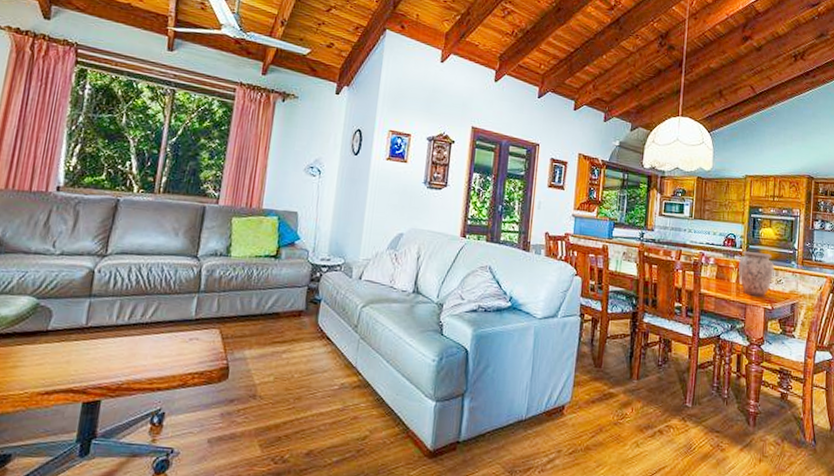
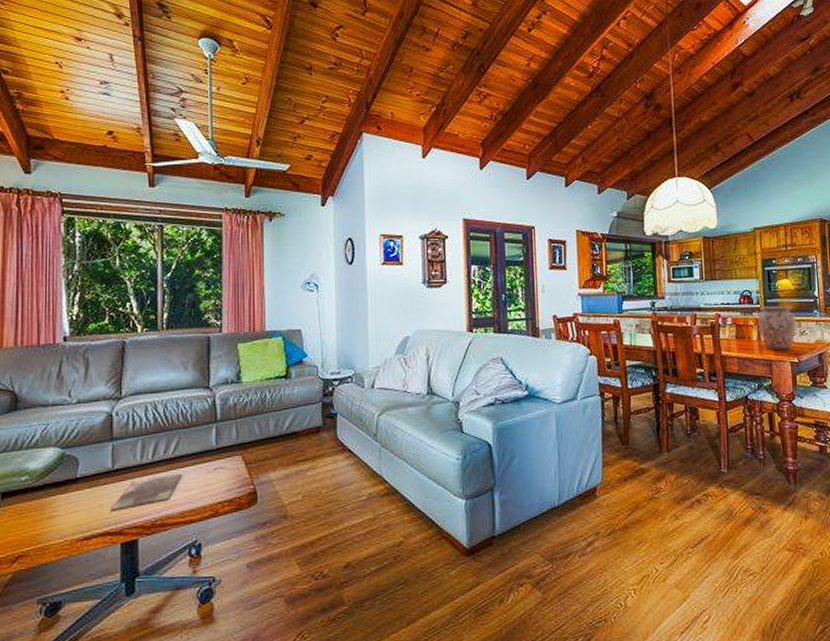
magazine: none [77,338,157,369] -> present [110,473,182,511]

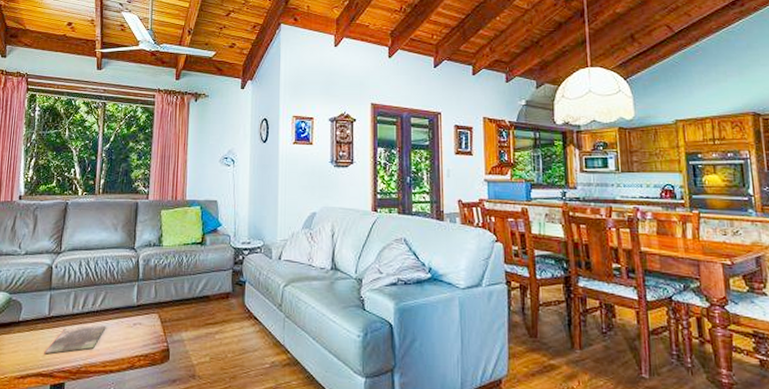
vase: present [758,306,797,351] -> none [682,202,728,251]

